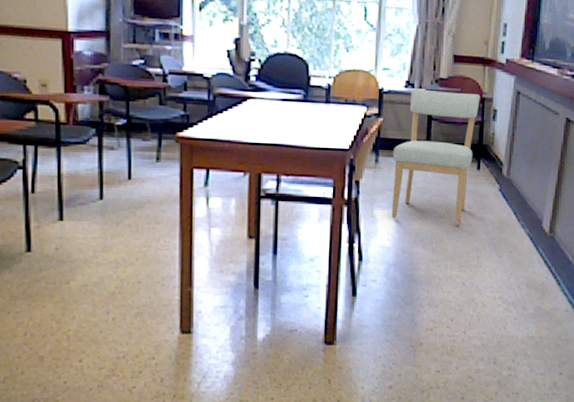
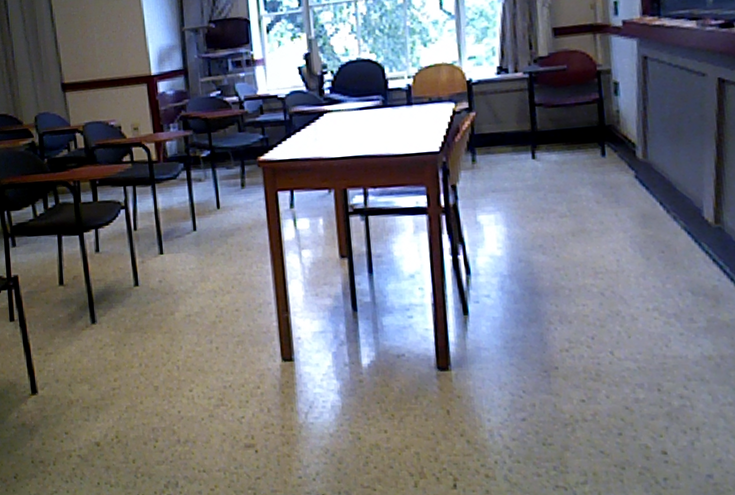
chair: present [391,88,480,227] -> none [492,68,595,226]

